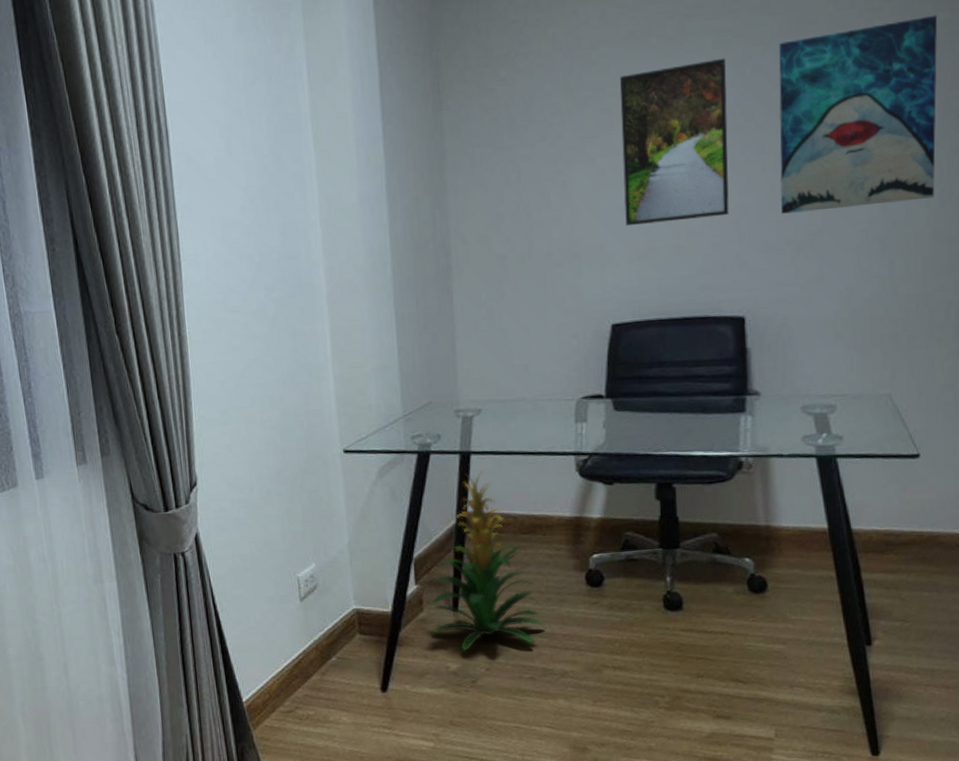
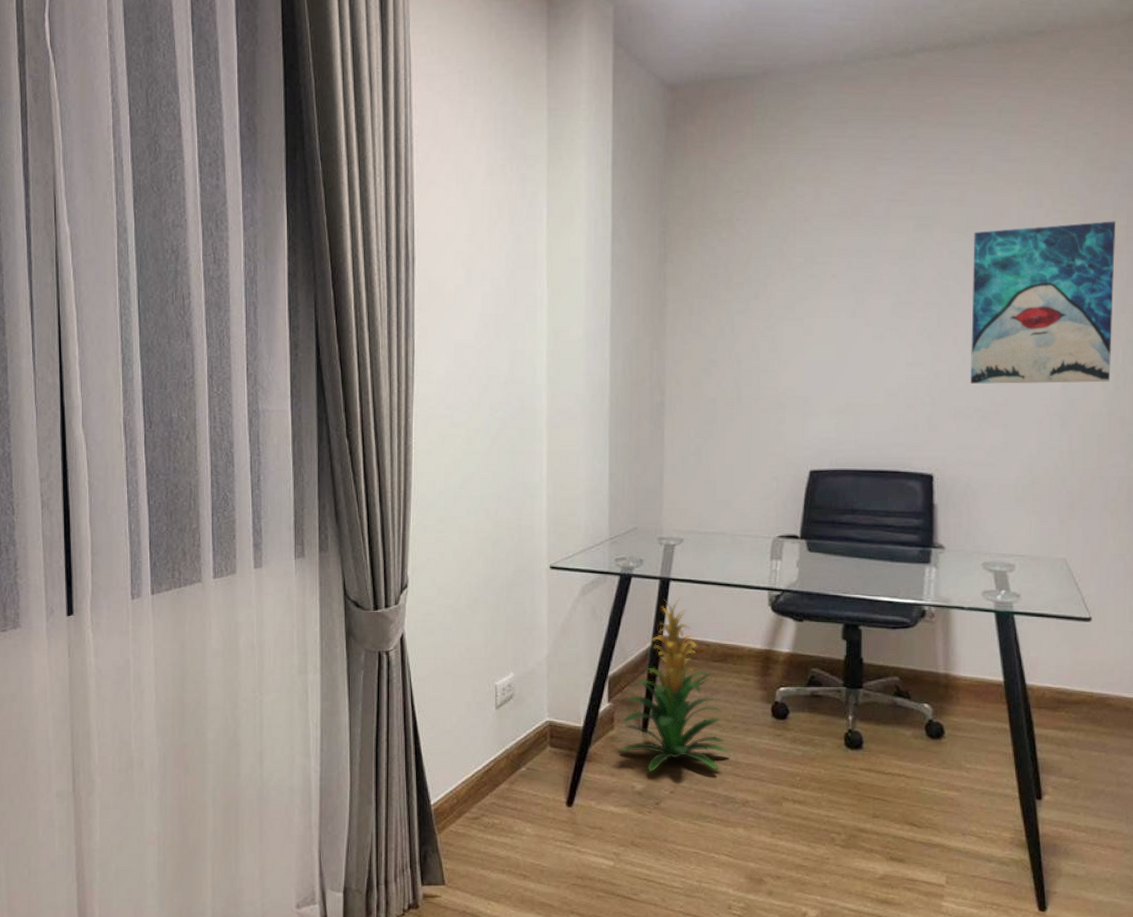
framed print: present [619,58,729,226] -> none [828,240,925,382]

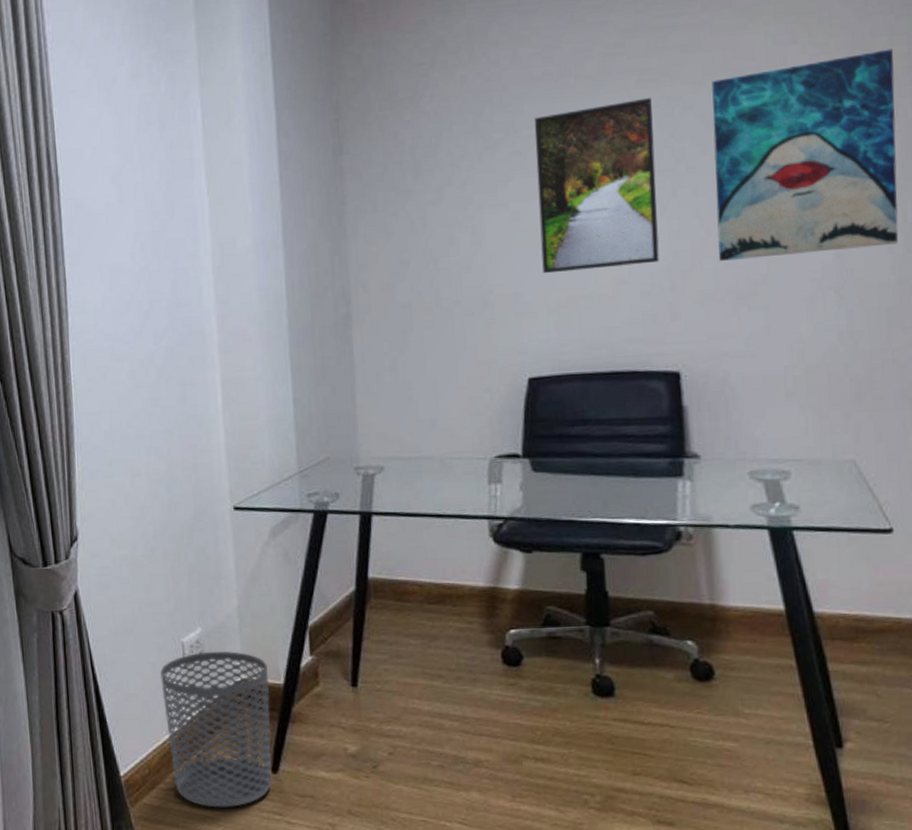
waste bin: none [473,695,571,836] -> present [159,651,272,808]
indoor plant: present [620,598,730,773] -> none [327,534,456,733]
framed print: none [828,240,925,382] -> present [534,97,660,274]

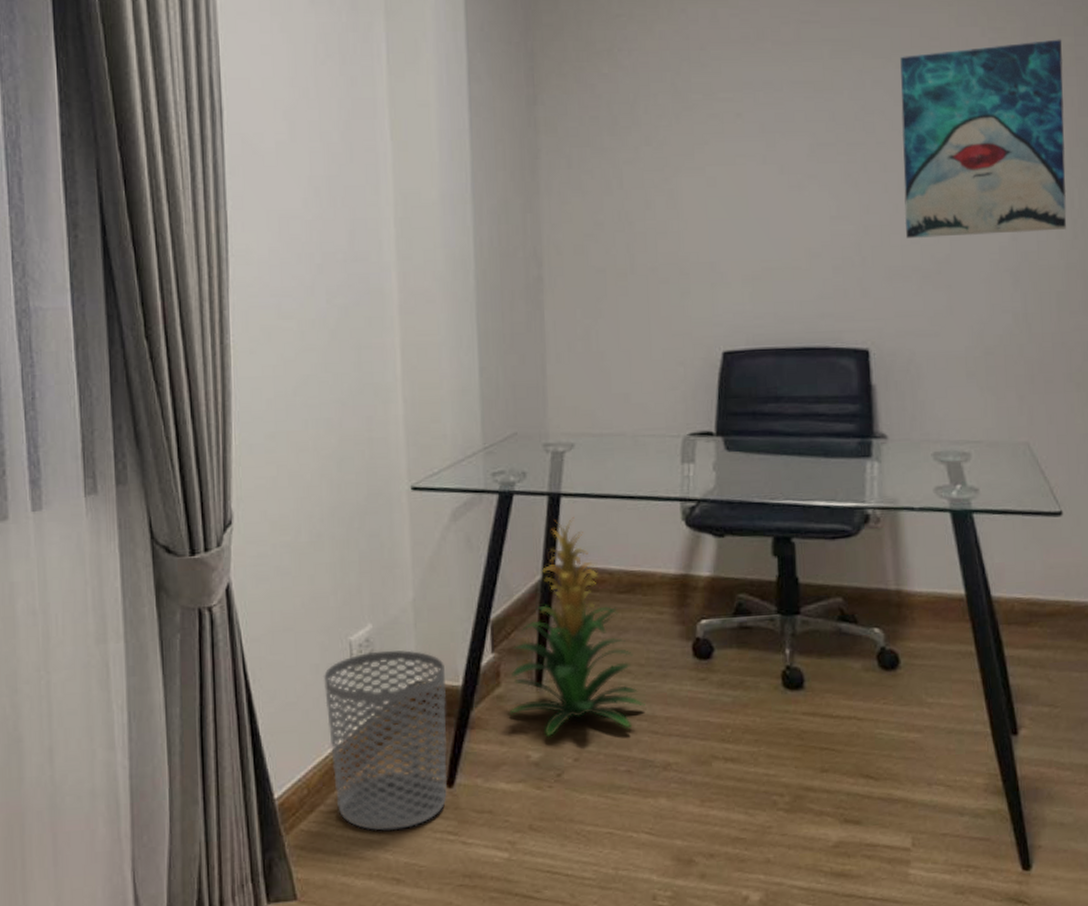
indoor plant: none [327,534,456,733] -> present [509,517,645,737]
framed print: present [534,97,660,274] -> none [731,68,851,243]

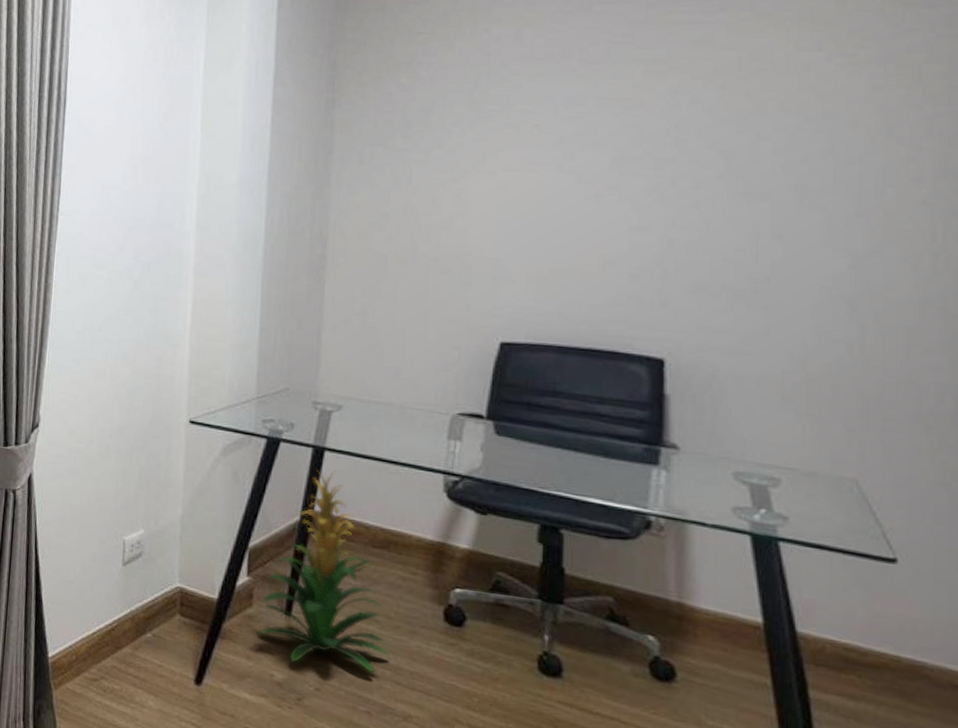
waste bin: present [323,650,448,831] -> none [98,553,204,711]
wall art: present [900,39,1067,239] -> none [717,66,932,263]

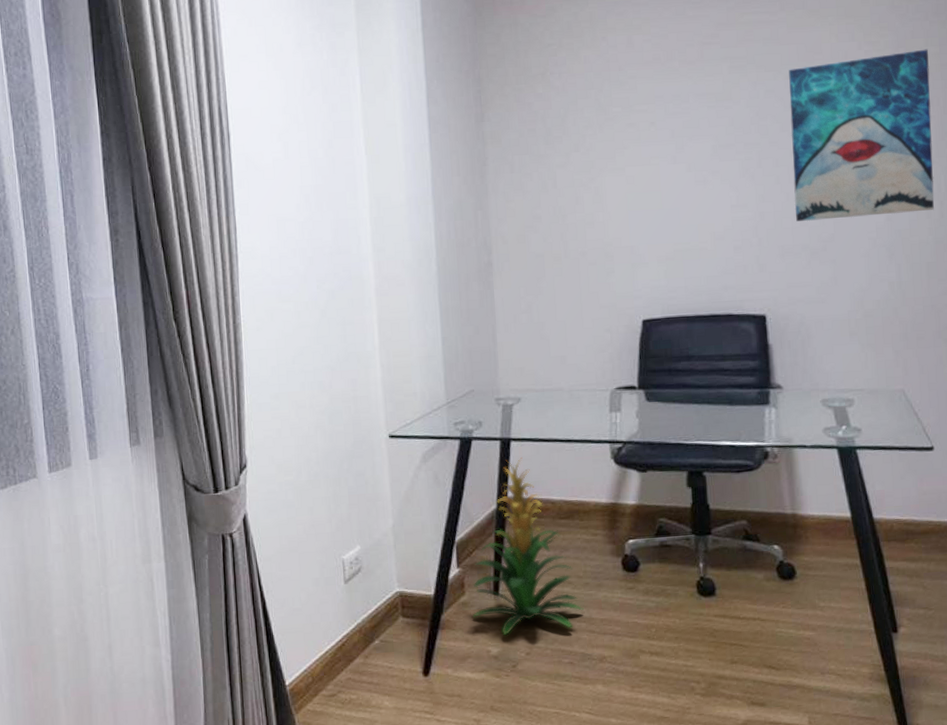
wall art: none [717,66,932,263] -> present [789,49,934,222]

